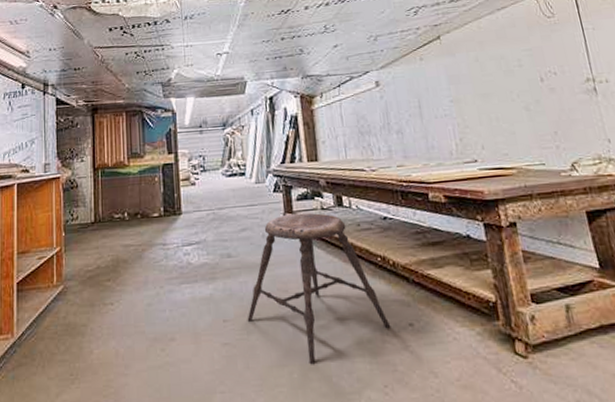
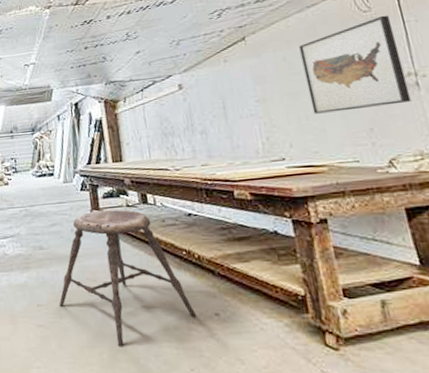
wall art: none [490,21,590,116] -> present [299,15,412,114]

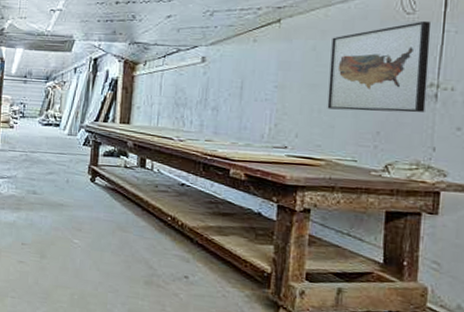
stool: present [59,209,197,347] -> none [42,166,168,292]

